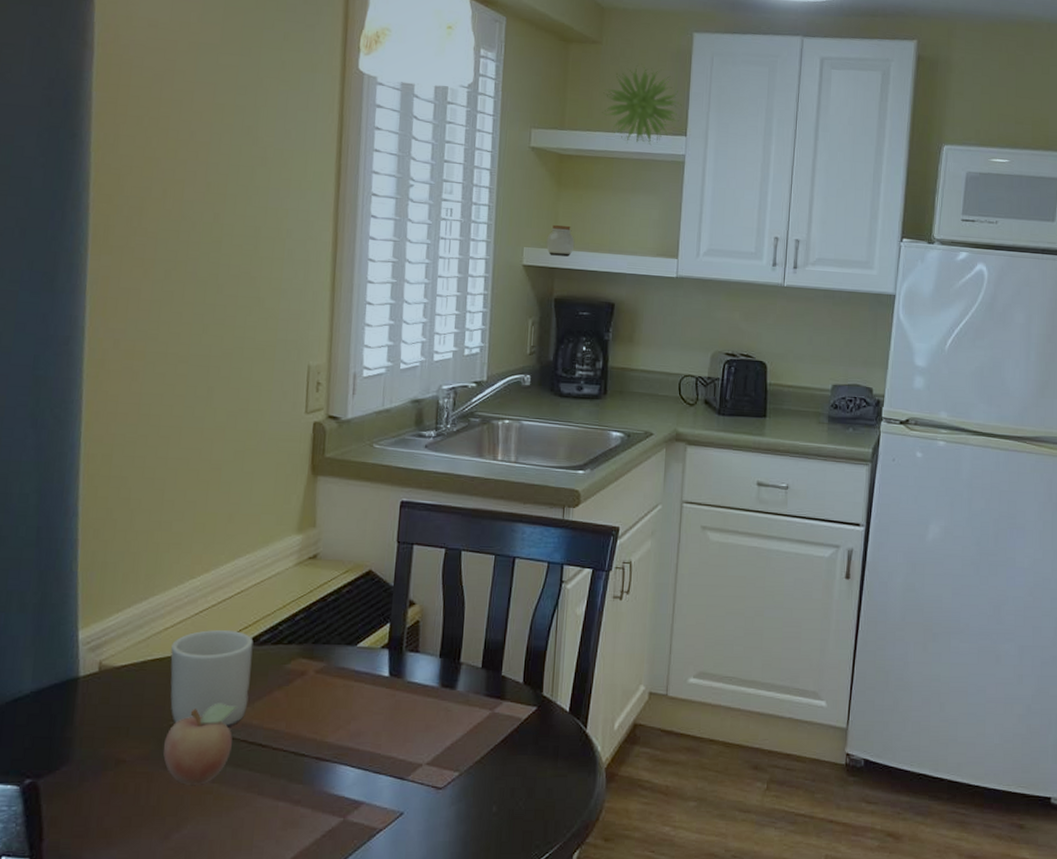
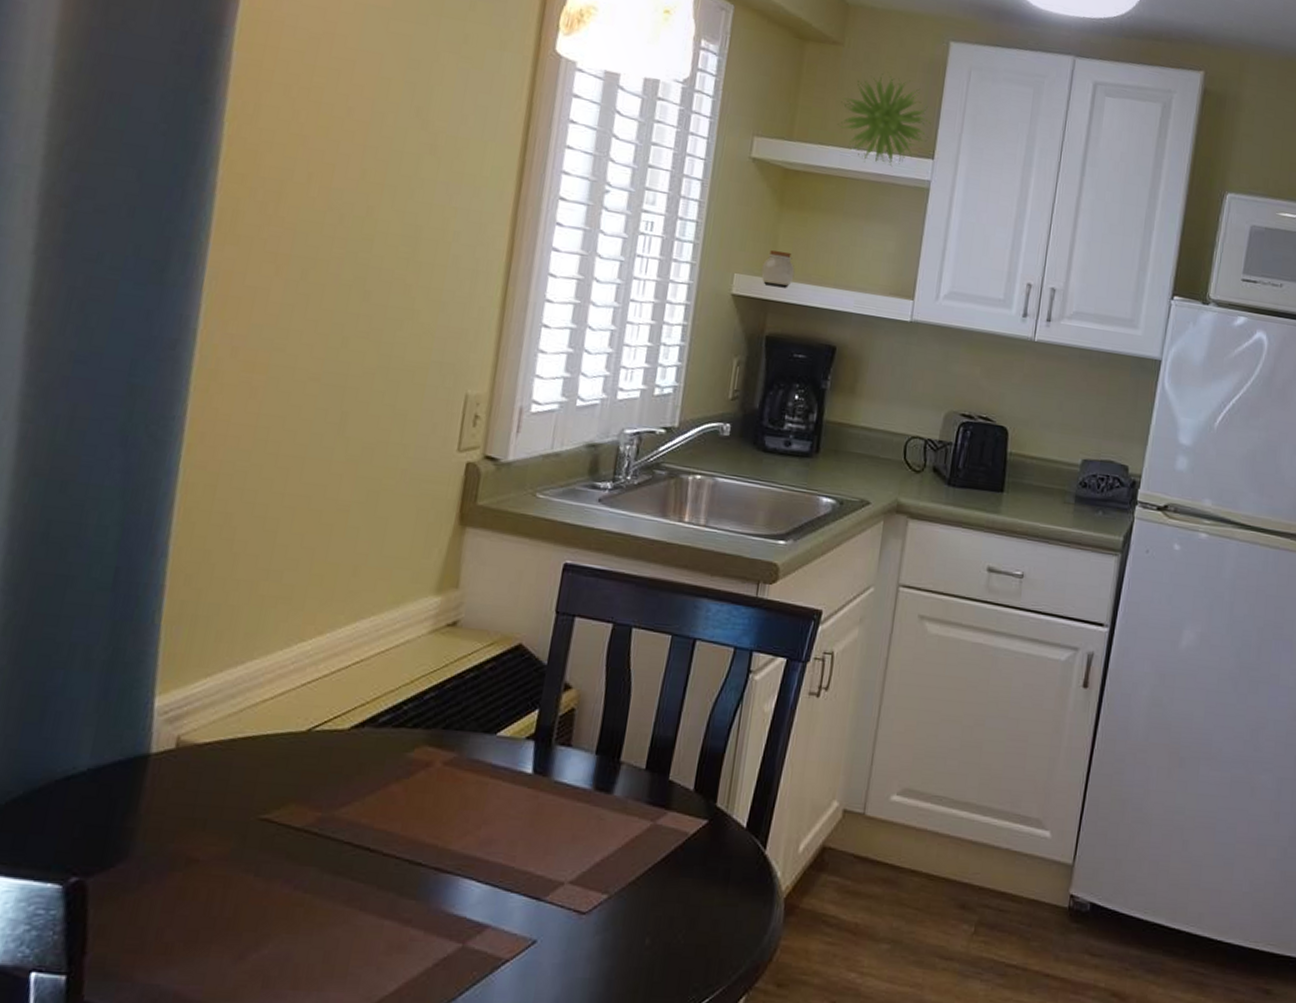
fruit: present [163,702,238,785] -> none [246,794,345,895]
mug: present [170,629,254,727] -> none [260,705,371,825]

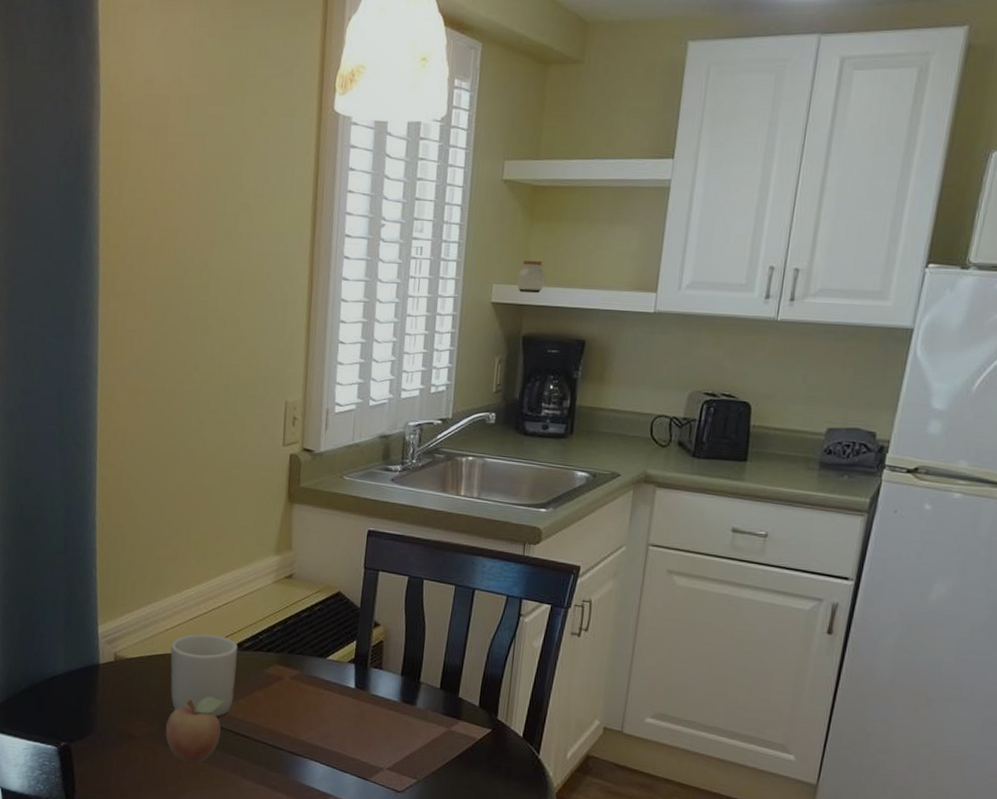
fruit: none [246,794,345,895] -> present [165,696,225,763]
mug: none [260,705,371,825] -> present [170,634,238,718]
plant: present [838,72,931,167] -> none [581,81,671,172]

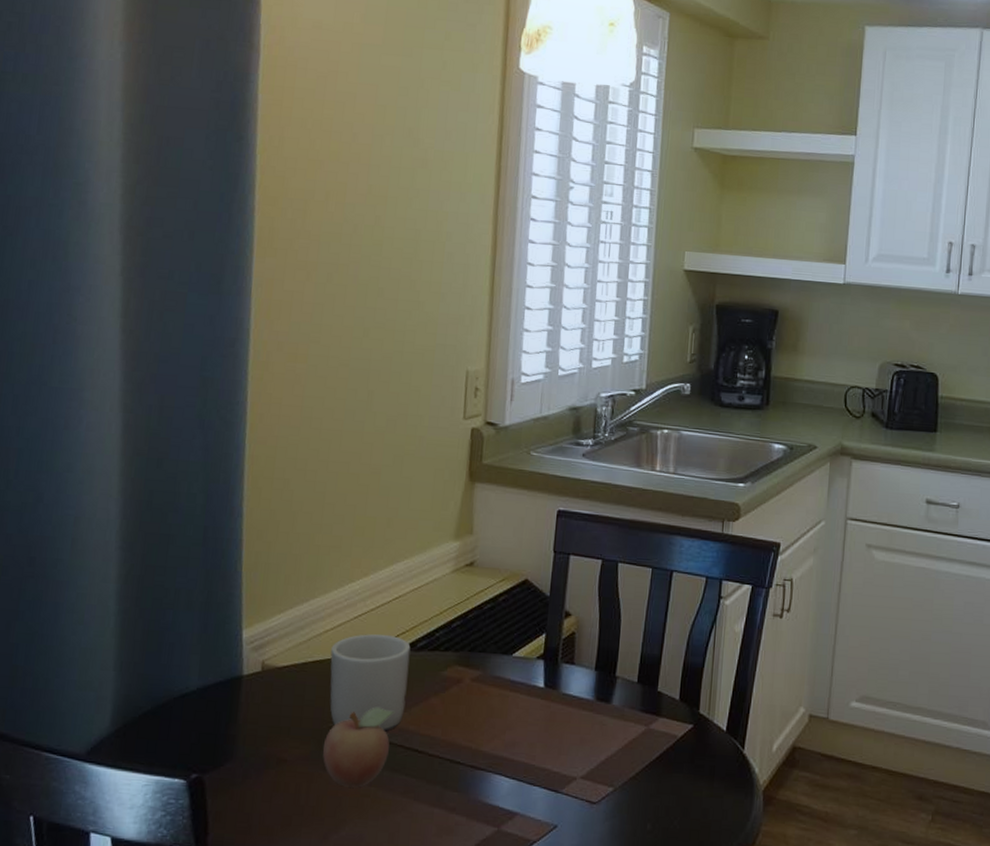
jar: present [515,261,546,293] -> none [707,229,738,262]

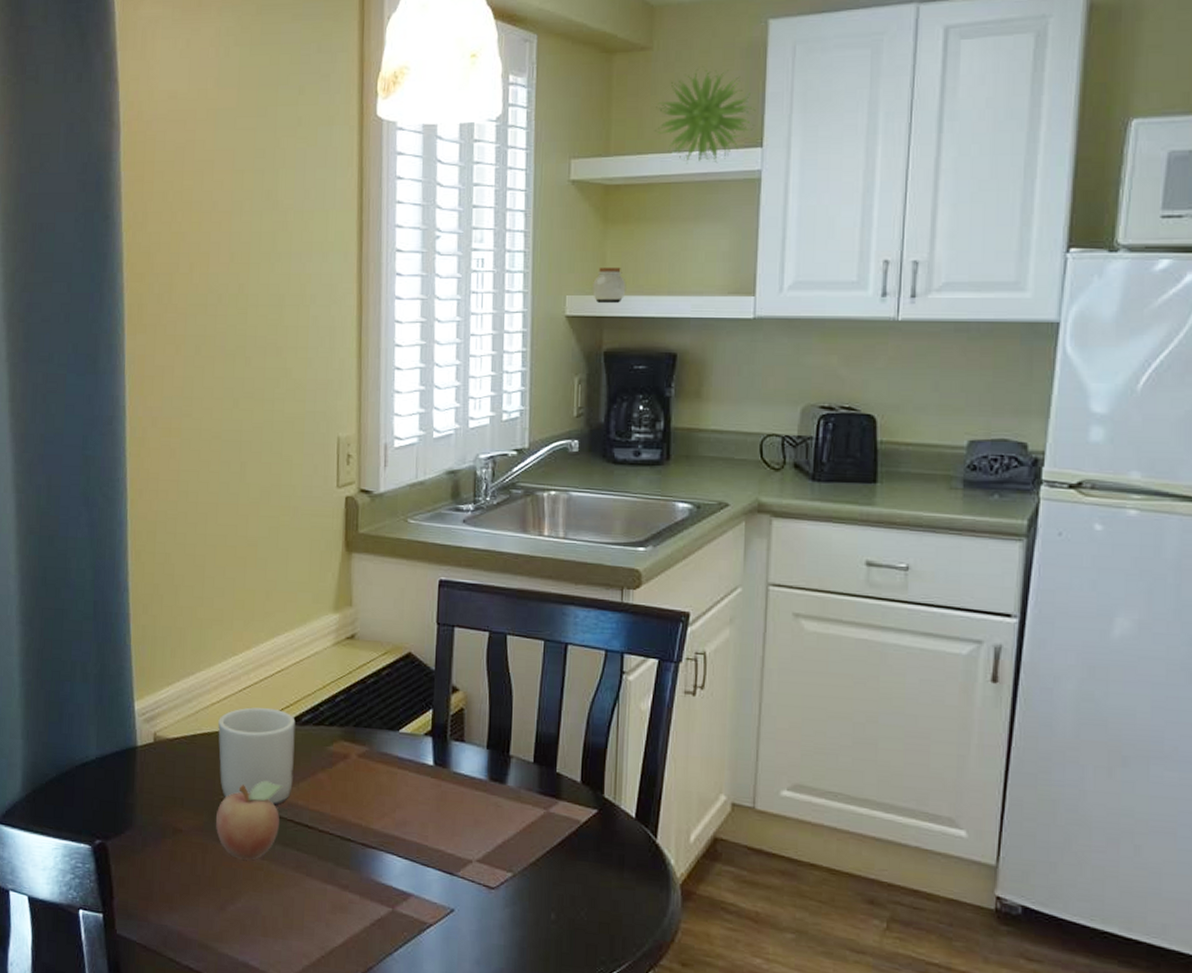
jar: none [707,229,738,262] -> present [591,268,626,303]
plant: none [768,59,852,146] -> present [655,66,756,164]

